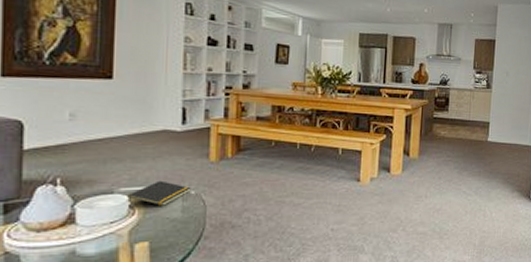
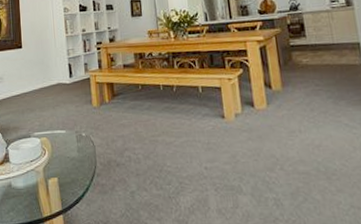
notepad: present [127,180,191,206] -> none [39,125,82,147]

